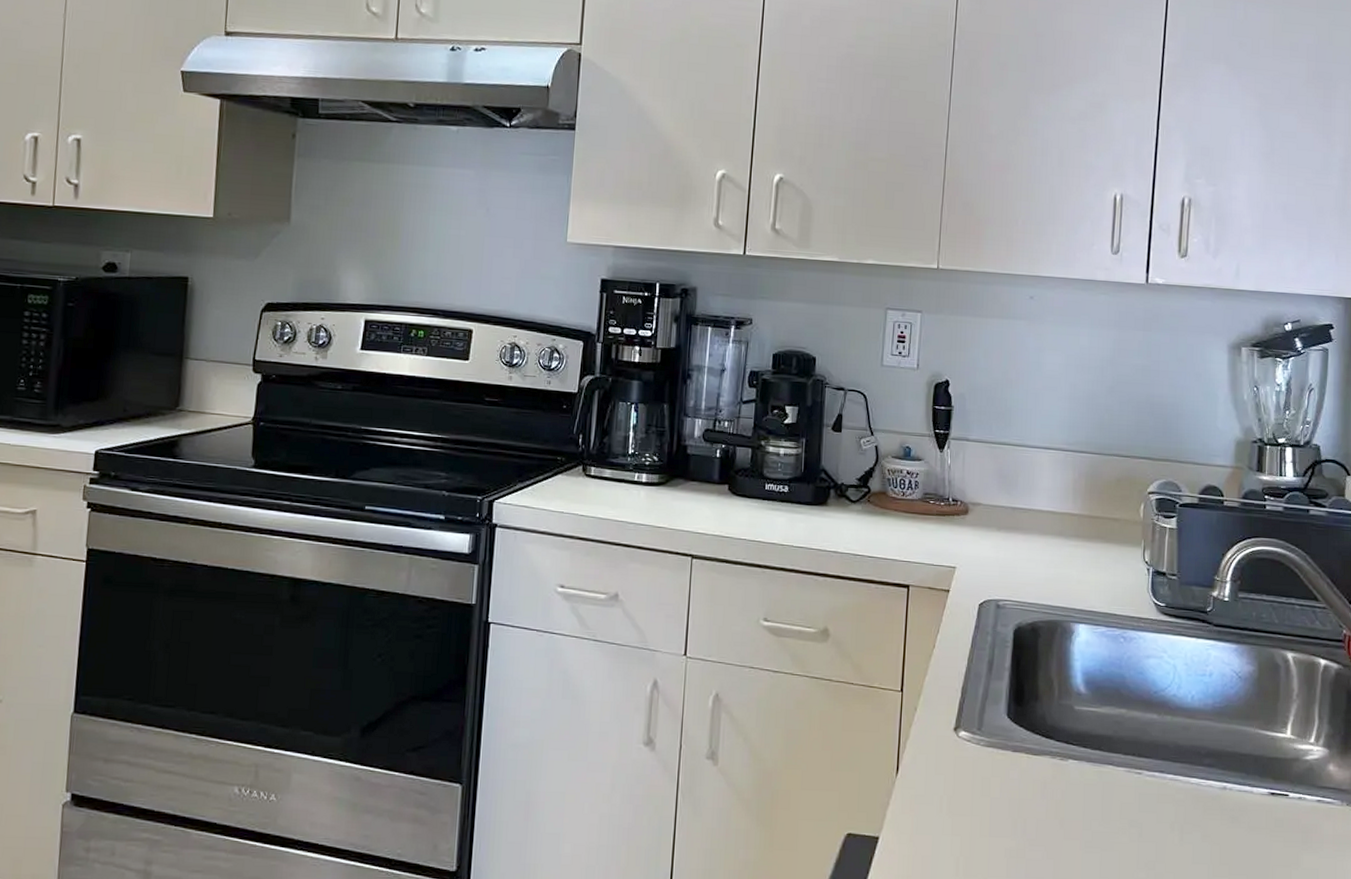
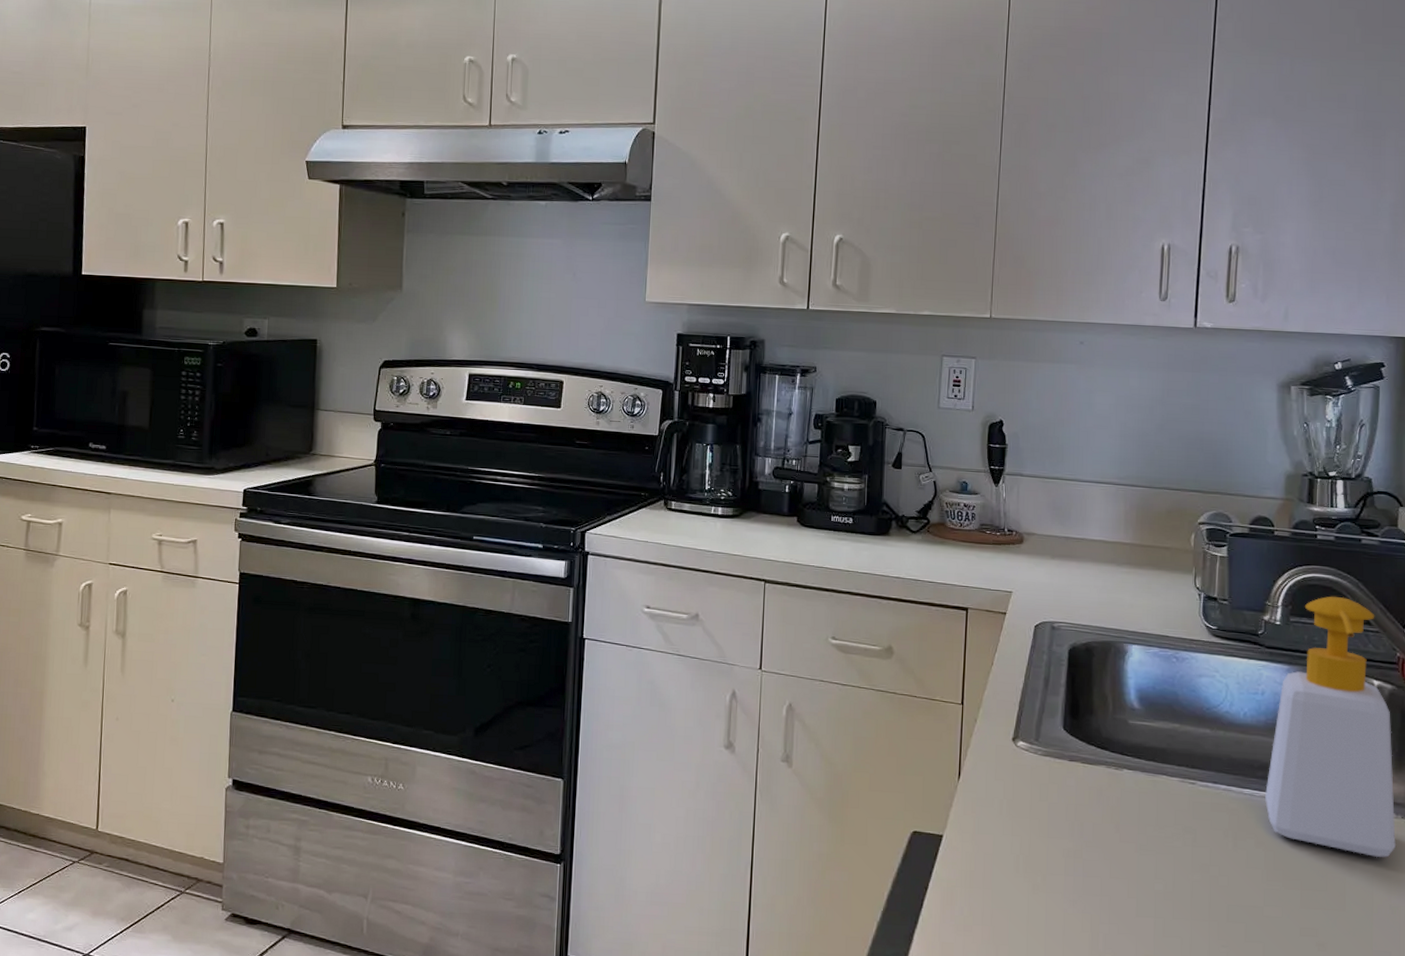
soap bottle: none [1212,570,1341,849] -> present [1265,596,1396,858]

